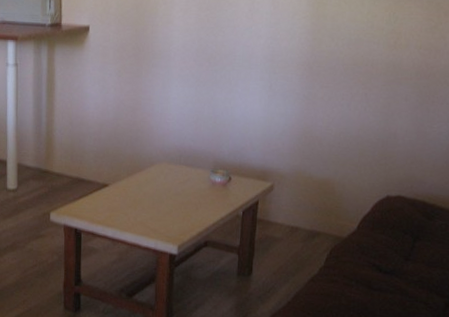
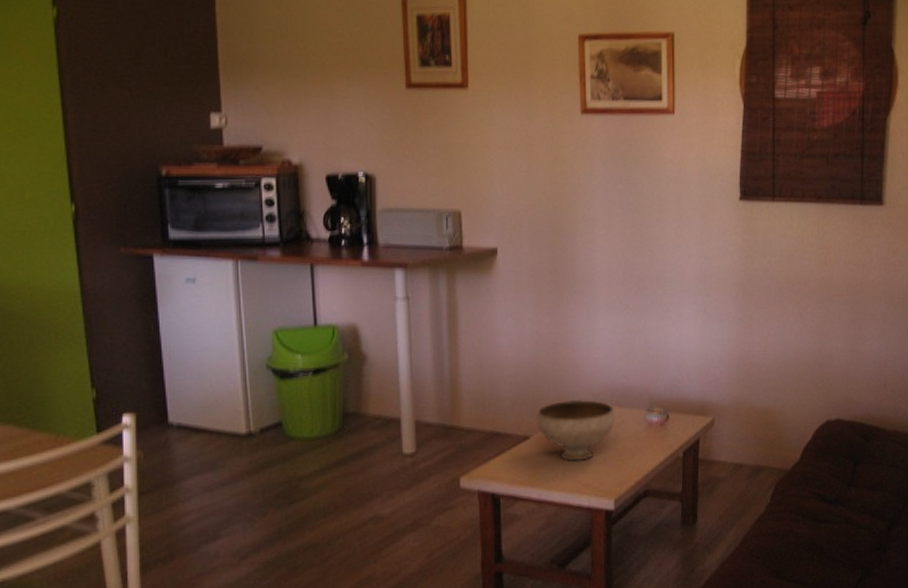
bowl: none [114,156,182,209] -> present [536,399,615,461]

